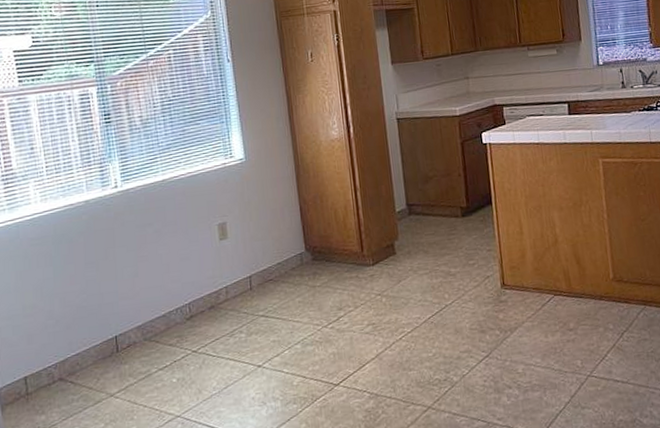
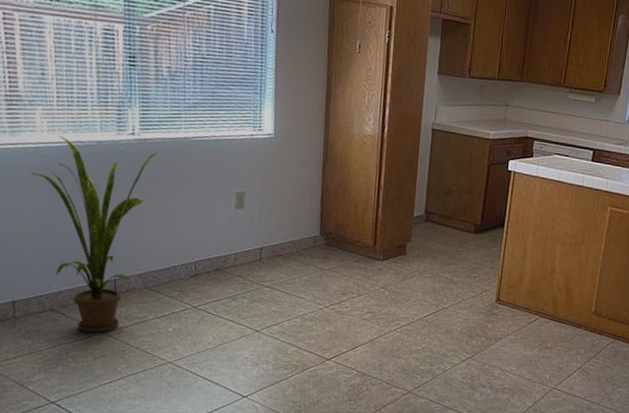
house plant: none [30,200,140,398] -> present [32,136,158,333]

